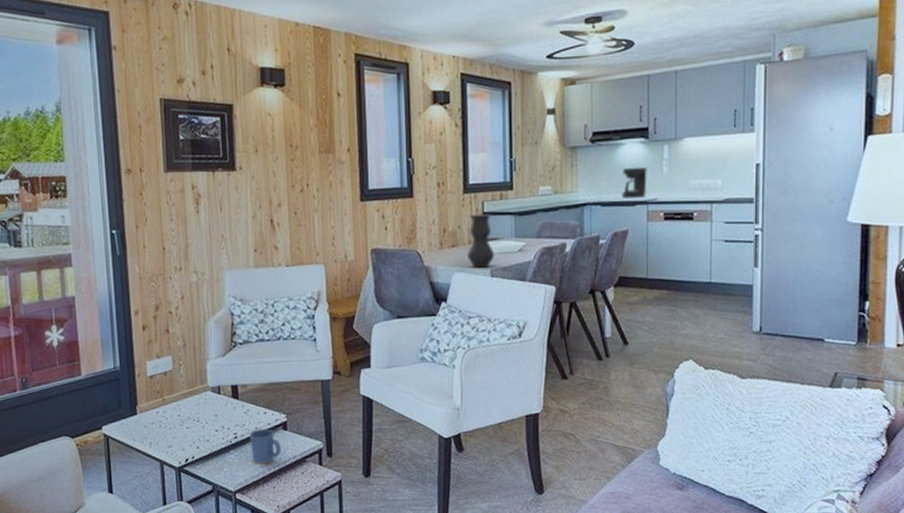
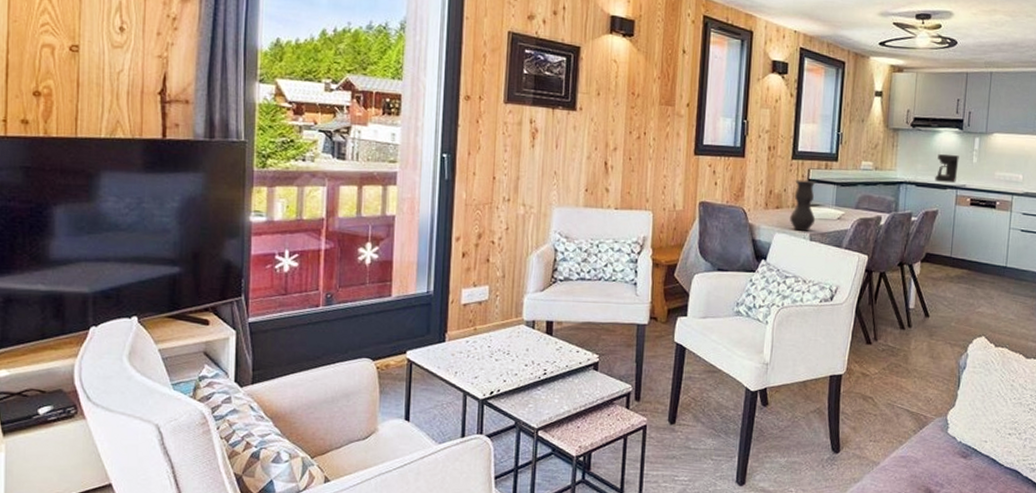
mug: present [250,428,281,465] -> none [559,367,590,403]

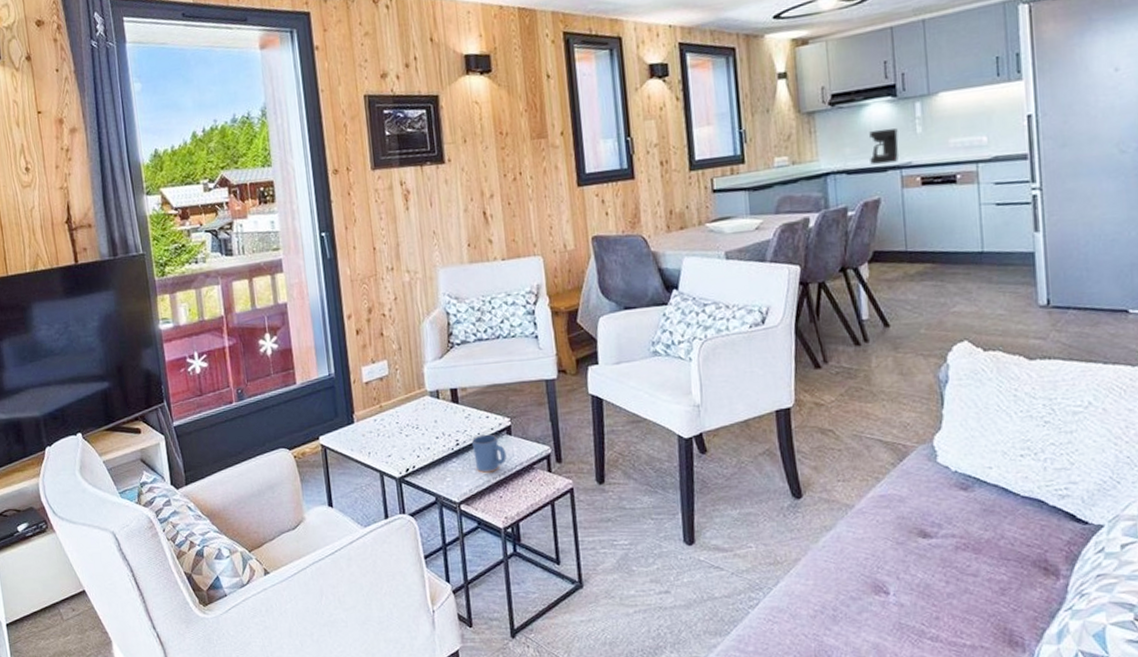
mug: none [559,367,590,403] -> present [472,434,506,473]
vase: present [790,179,817,232] -> none [697,190,729,251]

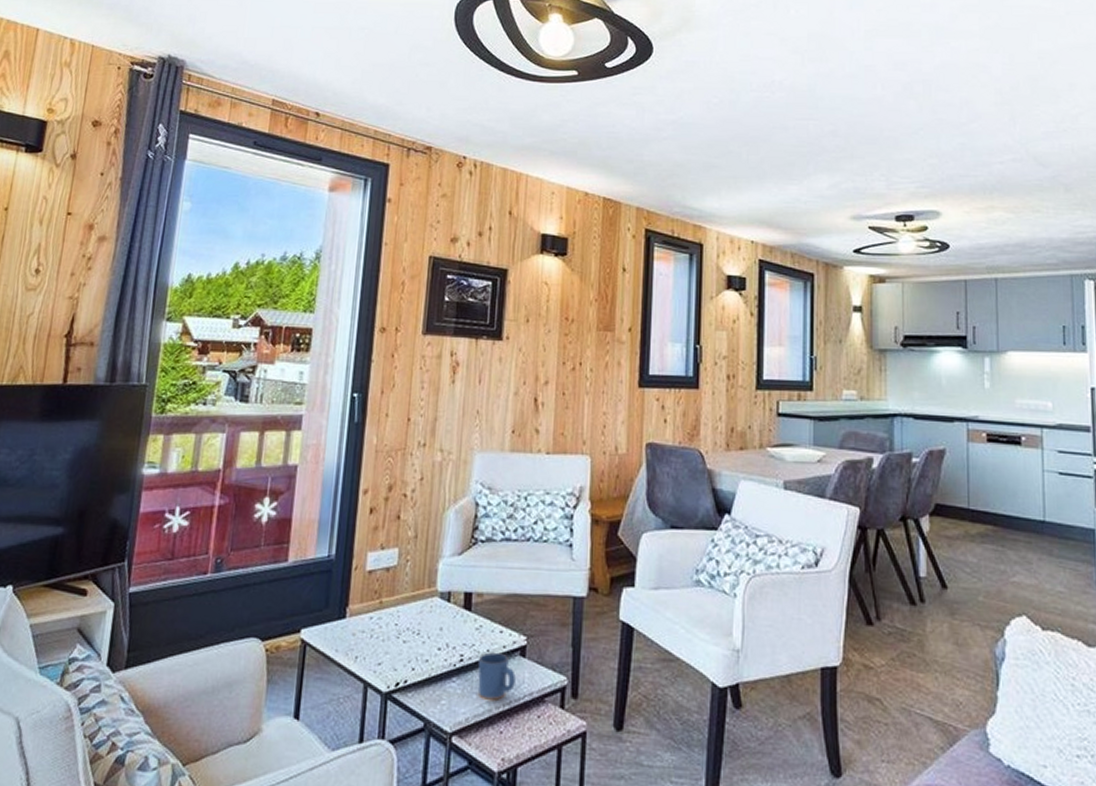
coffee maker: present [869,128,899,165] -> none [937,378,967,415]

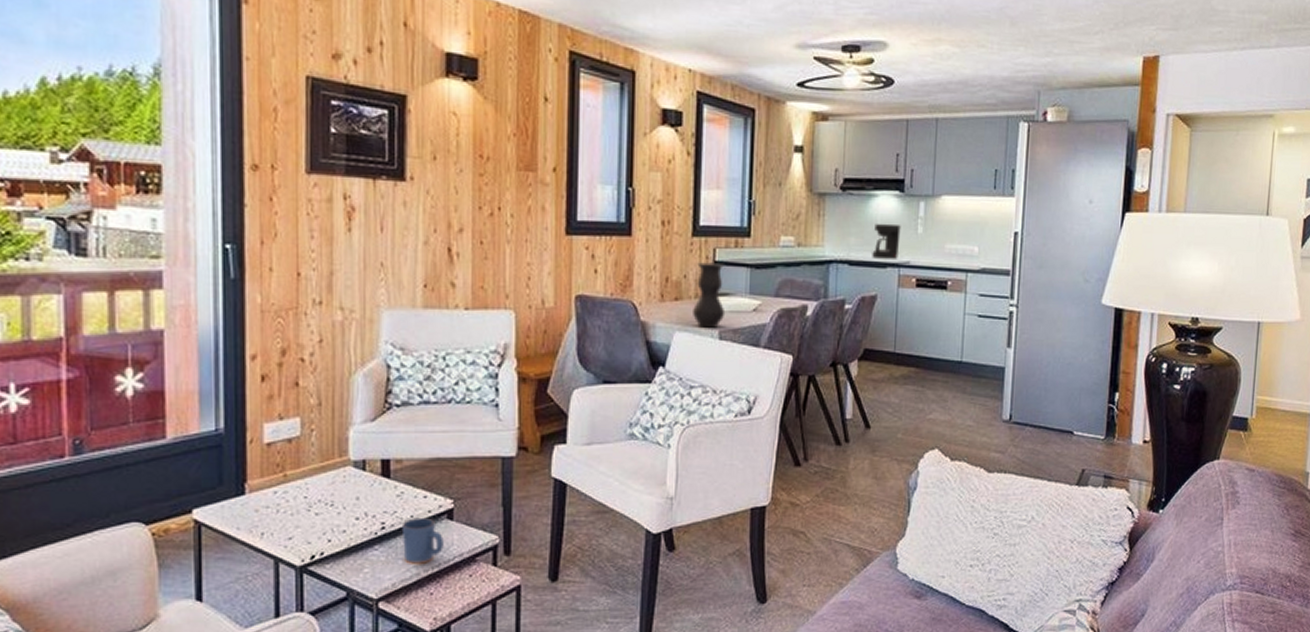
vase: none [758,414,790,479] -> present [693,262,726,329]
coffee maker: none [937,378,967,415] -> present [872,223,901,260]

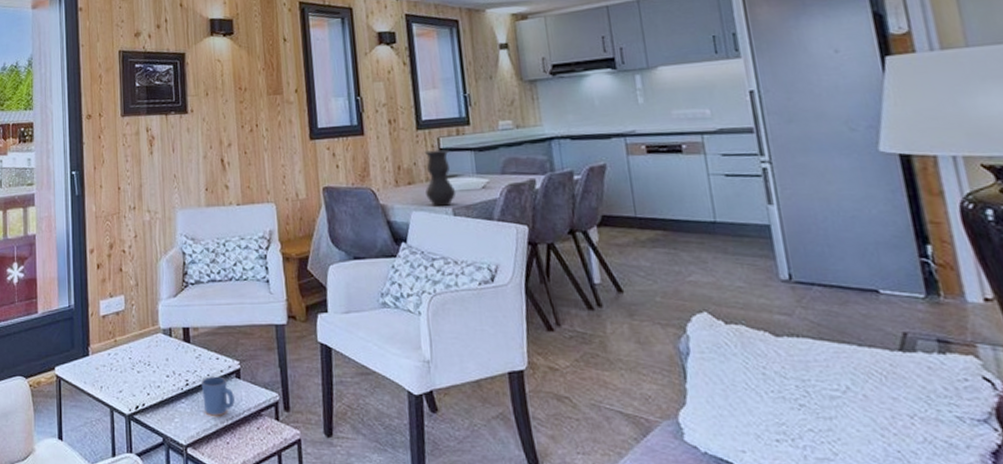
coffee maker: present [872,223,901,260] -> none [591,98,622,132]

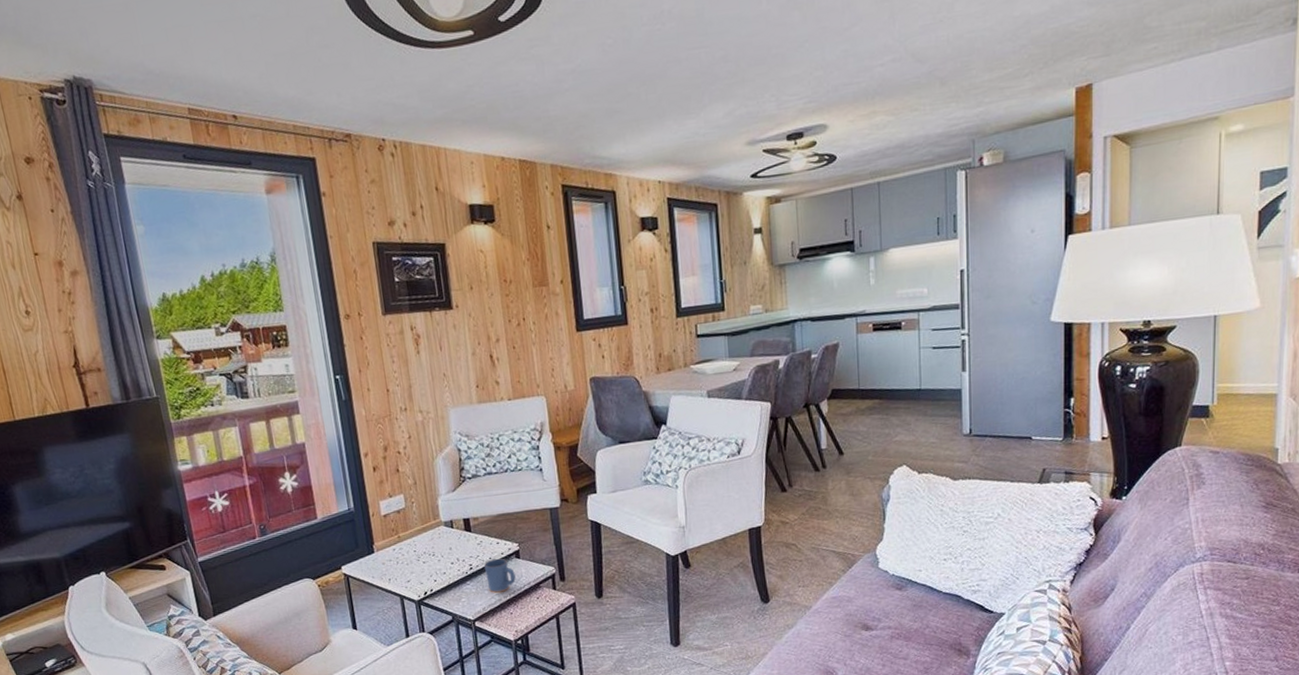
vase: present [424,149,457,207] -> none [683,335,711,390]

